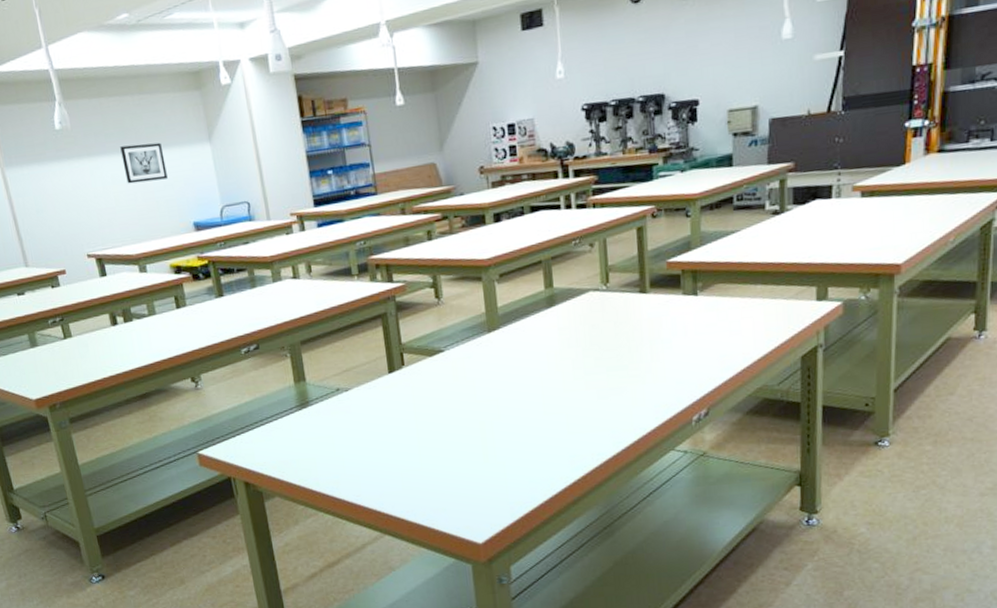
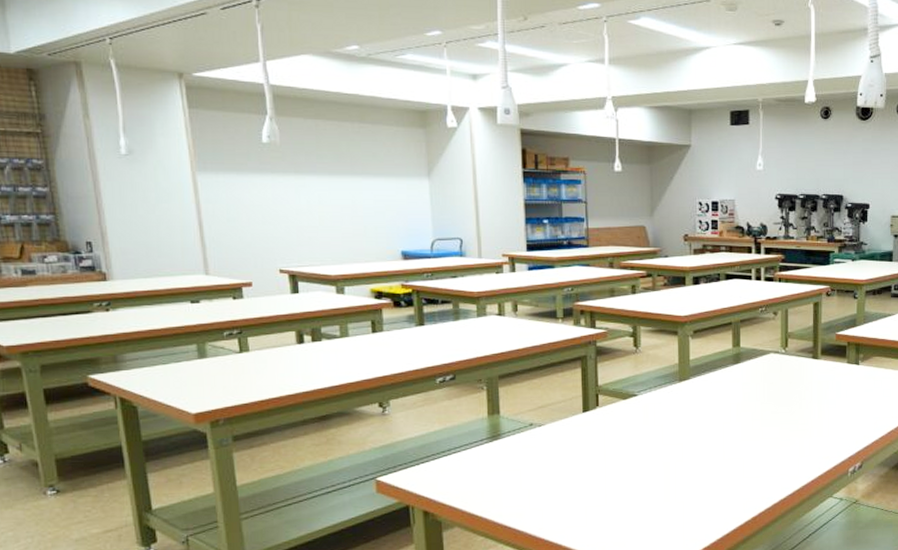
wall art: present [120,142,168,184] -> none [332,169,380,206]

